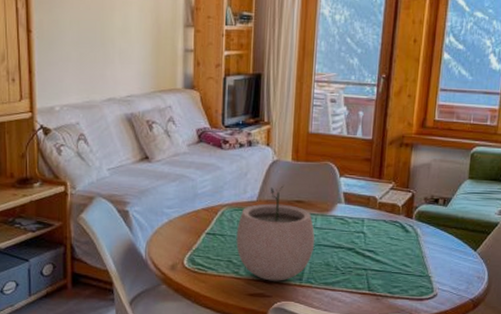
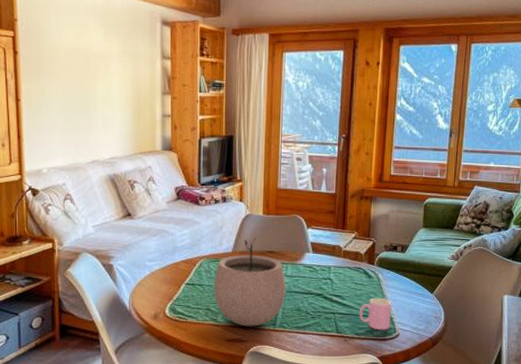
cup: none [393,254,430,290] -> present [359,297,392,330]

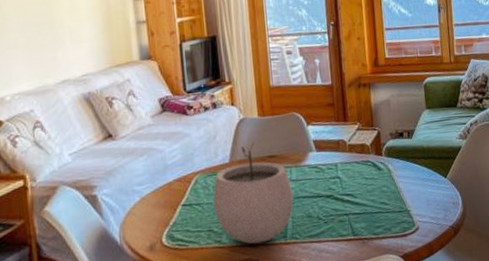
cup: present [359,297,392,330] -> none [373,190,409,226]

